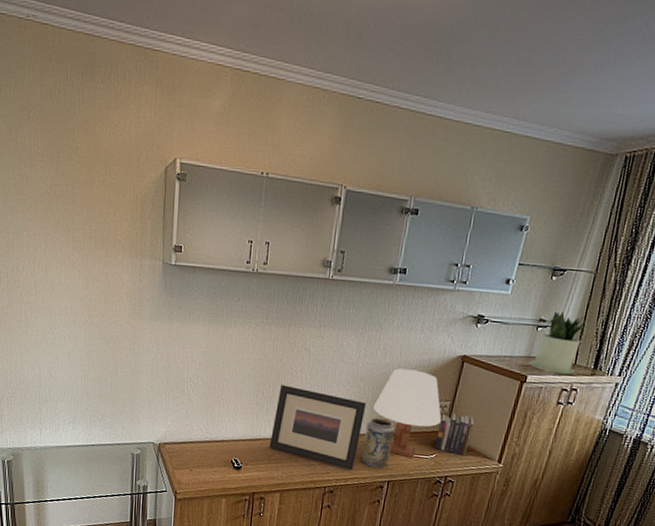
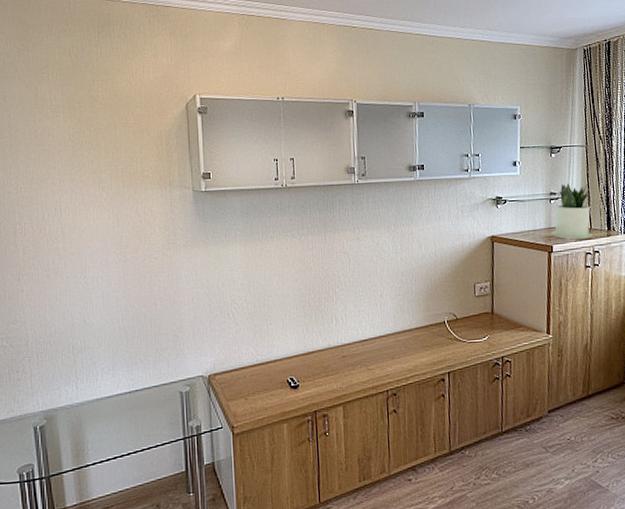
picture frame: present [269,384,367,471] -> none [323,291,413,369]
decorative vase: present [360,417,395,468] -> none [415,308,445,361]
table lamp: present [373,368,442,459] -> none [419,256,486,345]
books: present [434,412,475,456] -> none [484,291,517,333]

